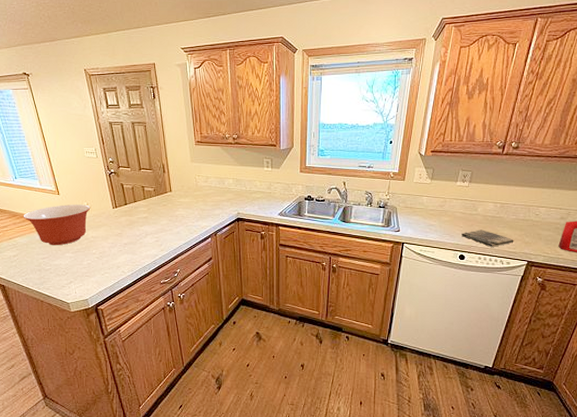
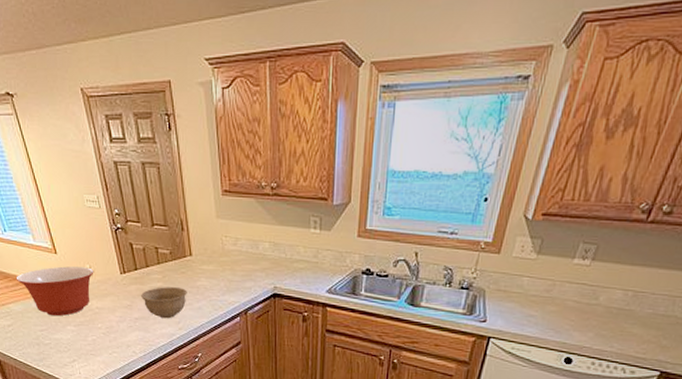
bowl: none [130,217,168,243] -> present [141,287,187,319]
dish towel: present [461,229,514,247] -> none [571,325,646,350]

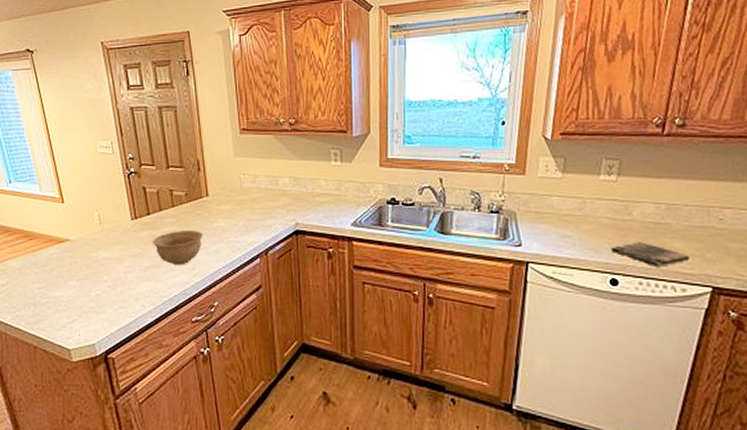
mixing bowl: present [16,266,94,317] -> none [16,215,103,271]
dish towel: none [571,325,646,350] -> present [611,242,690,267]

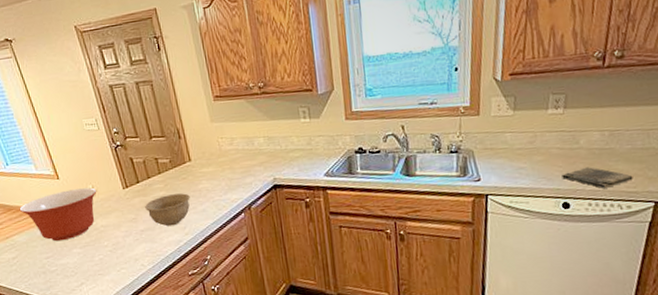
mixing bowl: none [16,215,103,271] -> present [19,187,97,242]

